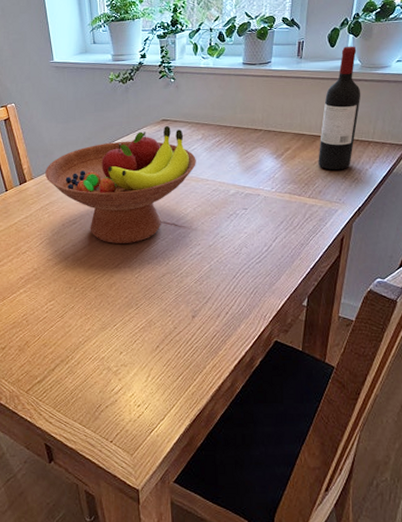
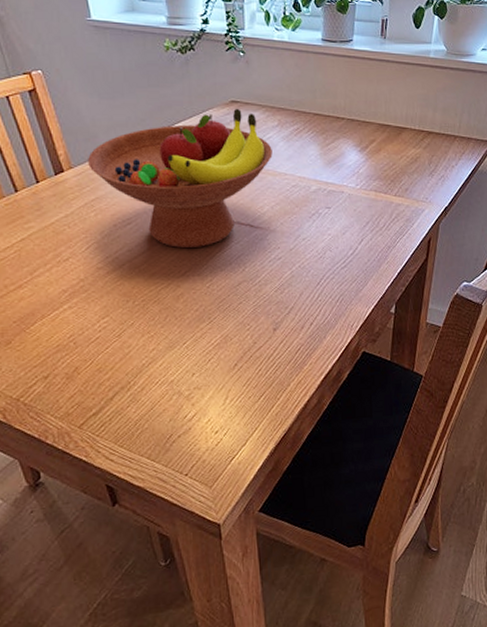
wine bottle: present [318,46,361,171] -> none [404,28,447,167]

